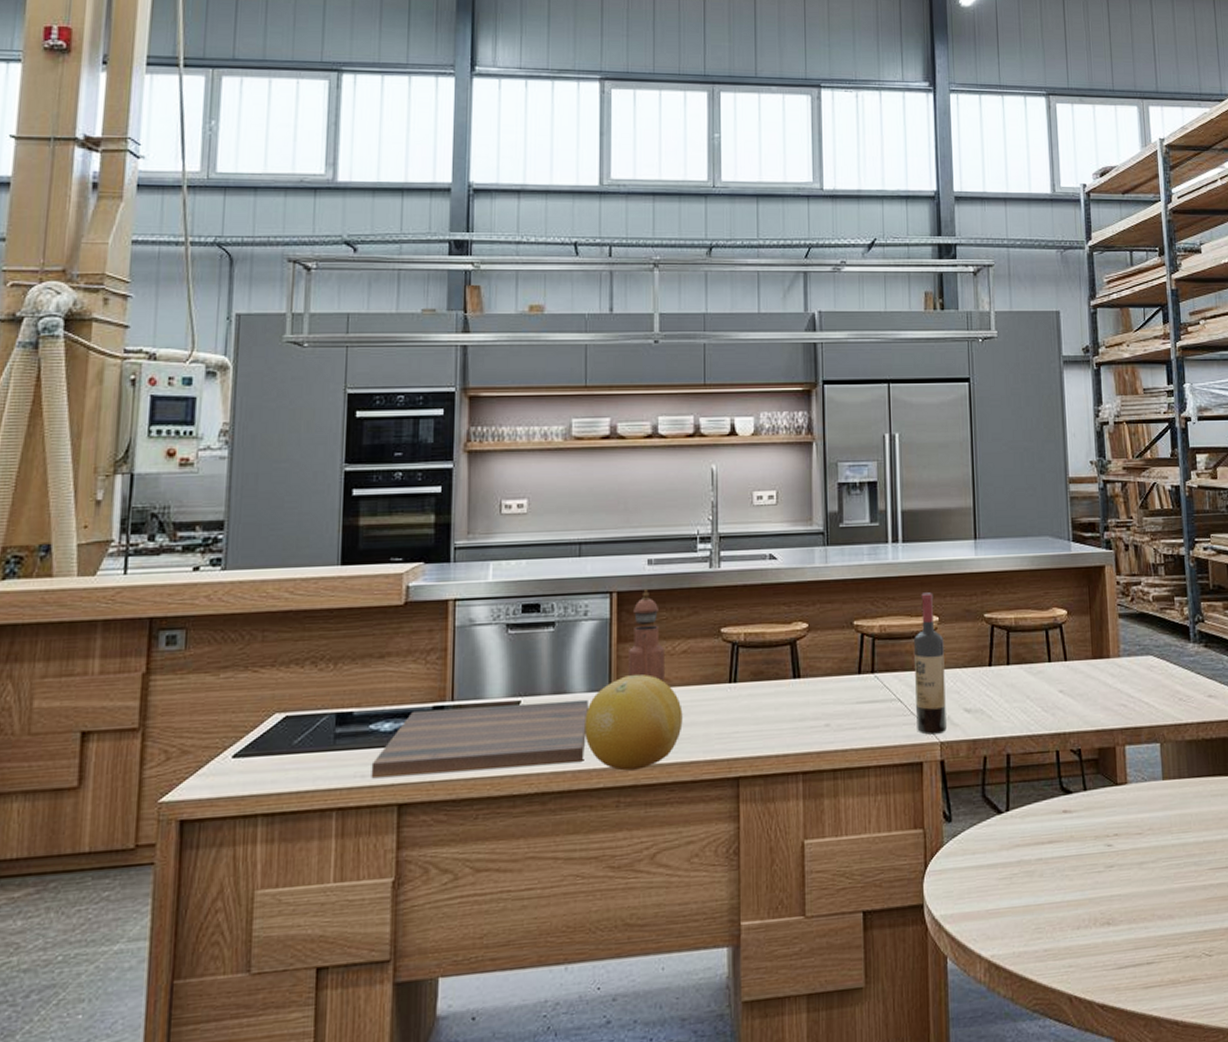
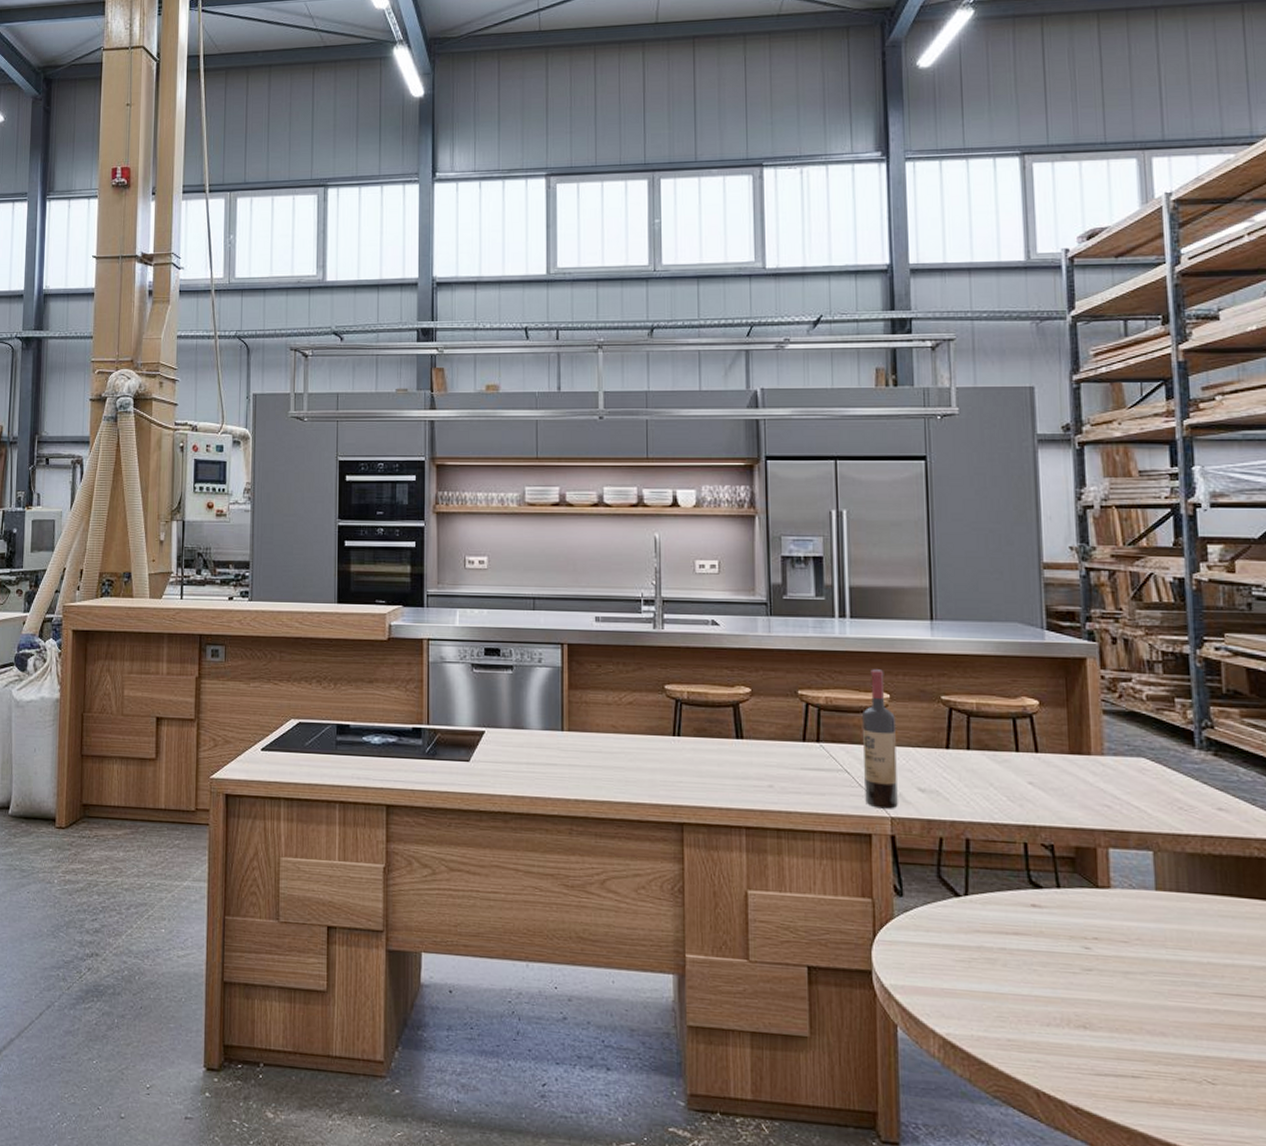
cutting board: present [371,699,588,779] -> none [365,729,543,791]
fruit: present [585,673,683,771] -> none [540,718,629,804]
coffeepot: present [629,588,666,683] -> none [579,643,613,729]

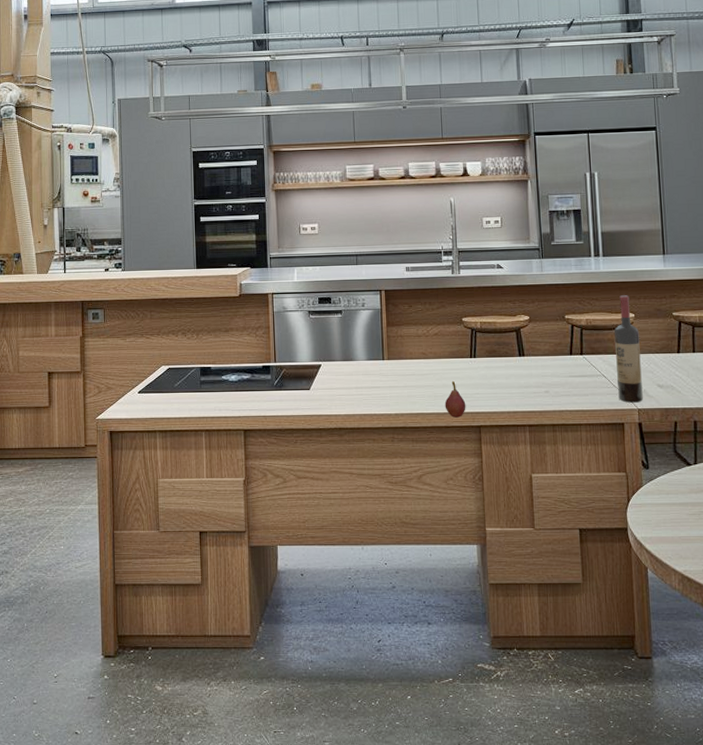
fruit: none [638,764,666,811] -> present [444,381,466,418]

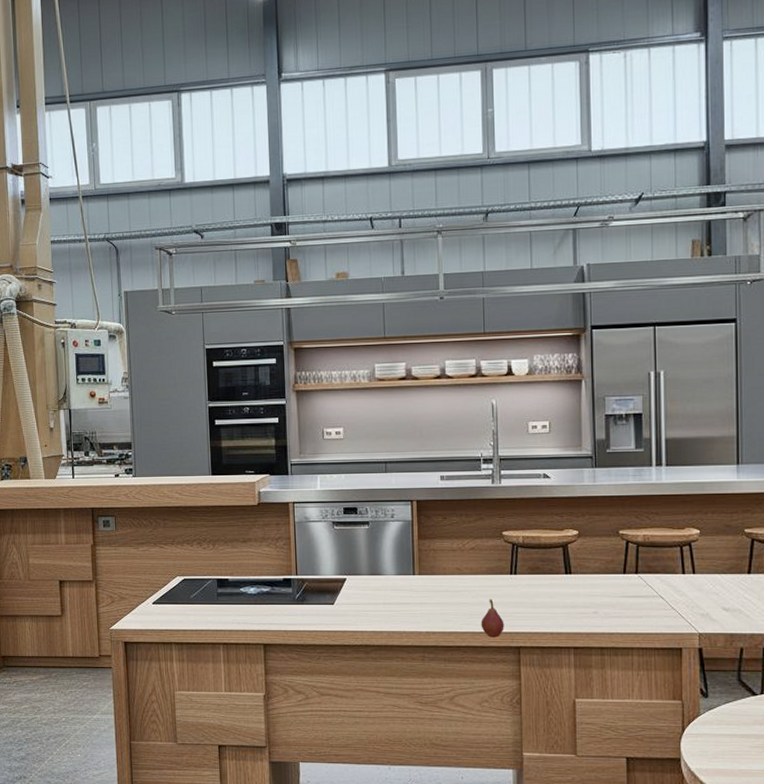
wine bottle: present [614,295,643,404] -> none [676,509,705,628]

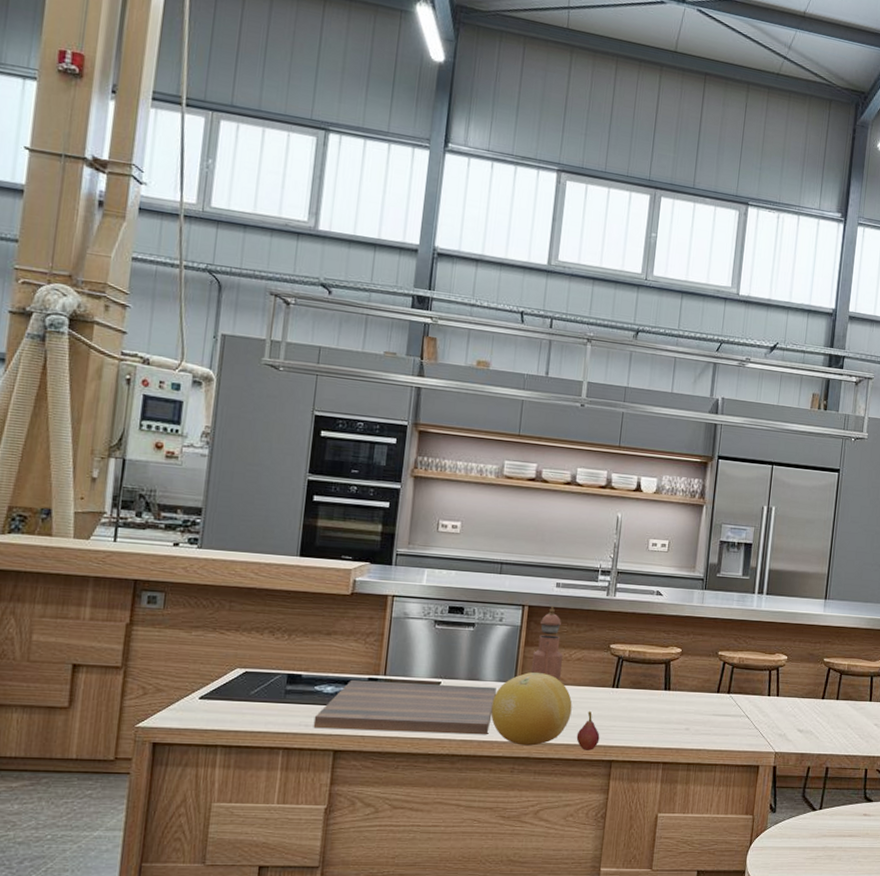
cutting board: none [243,580,398,626] -> present [313,679,496,735]
fruit: none [395,563,473,635] -> present [491,672,572,746]
coffeepot: none [428,498,458,572] -> present [531,606,563,682]

